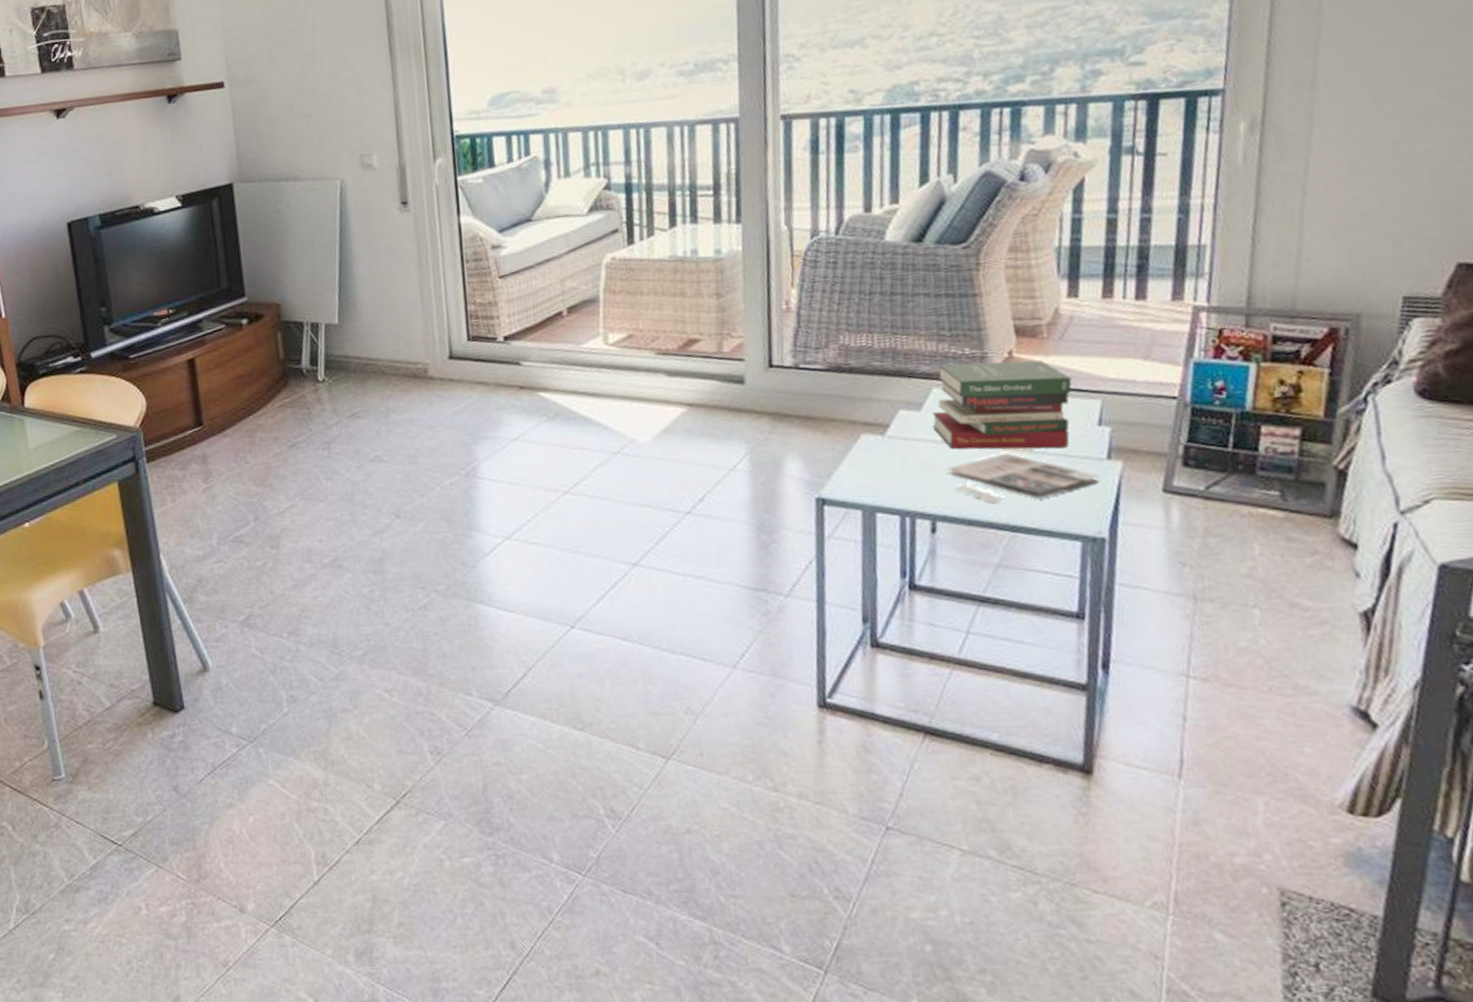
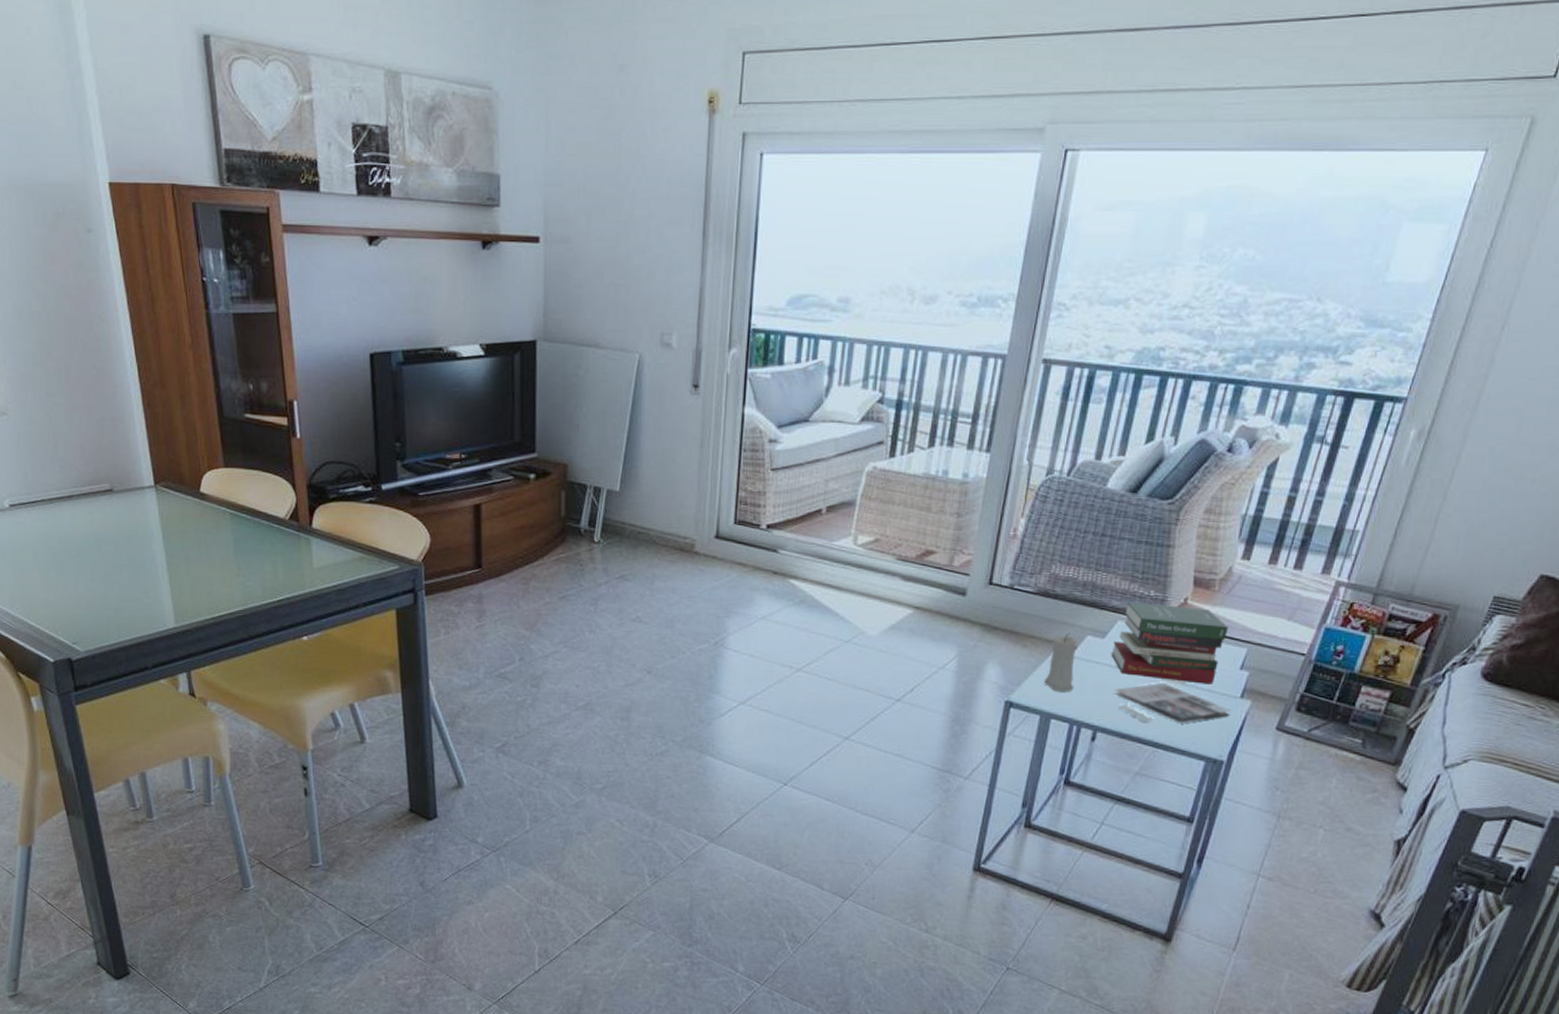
candle: none [857,410,897,480] -> present [1043,633,1078,693]

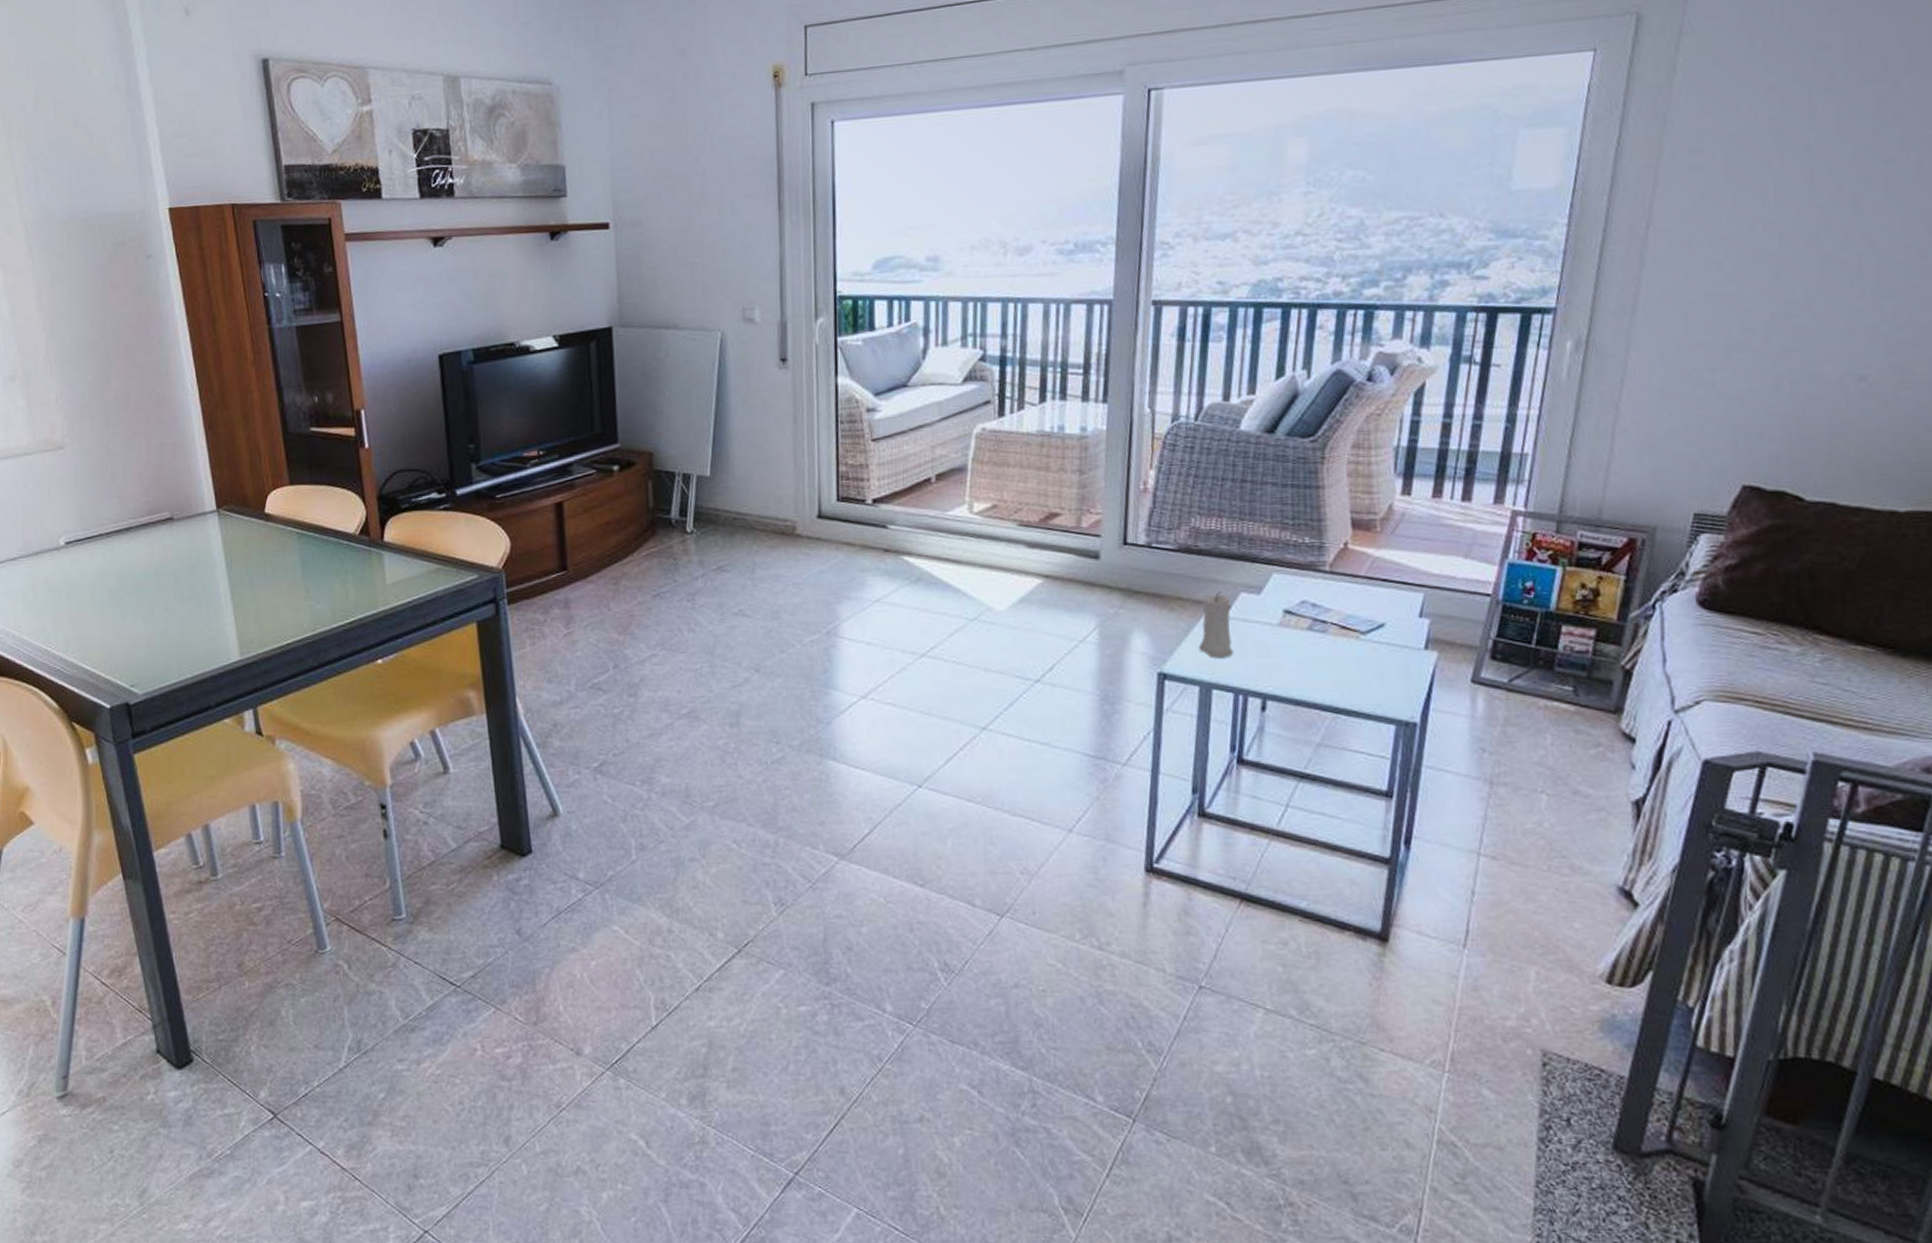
books: present [1111,601,1229,685] -> none [1270,551,1399,637]
magazine: present [1113,682,1232,723] -> none [1279,638,1418,685]

